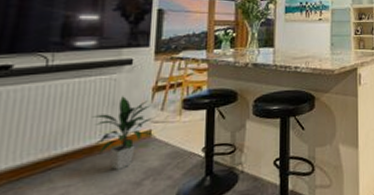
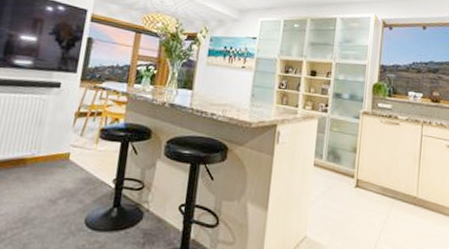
indoor plant: present [91,96,156,170] -> none [20,117,75,185]

